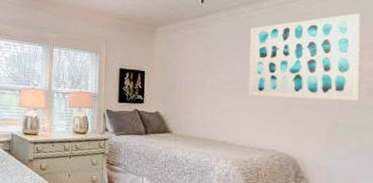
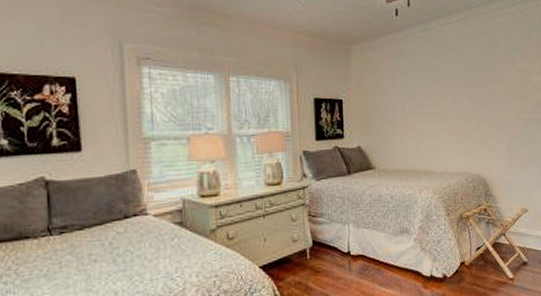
wall art: present [249,13,361,101] -> none [442,28,531,118]

